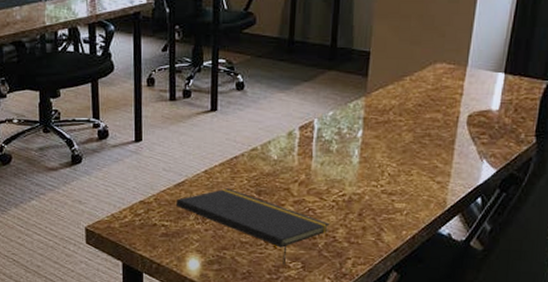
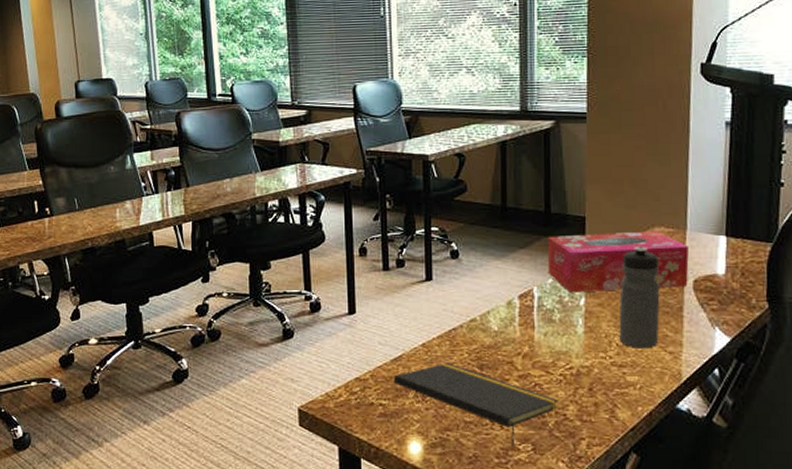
tissue box: none [329,67,468,125] -> present [547,231,690,293]
water bottle: none [392,81,437,179] -> present [619,246,660,349]

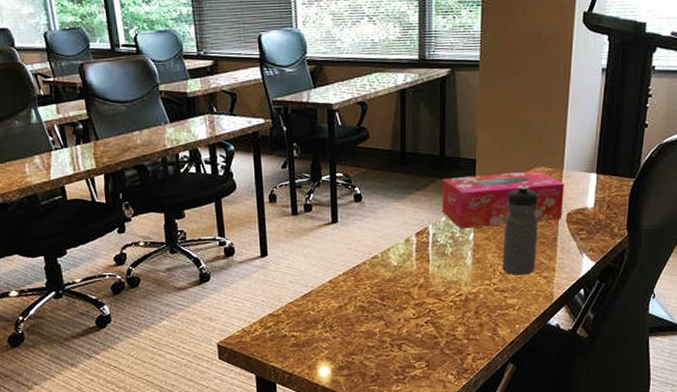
notepad: present [393,362,559,448] -> none [303,296,449,366]

